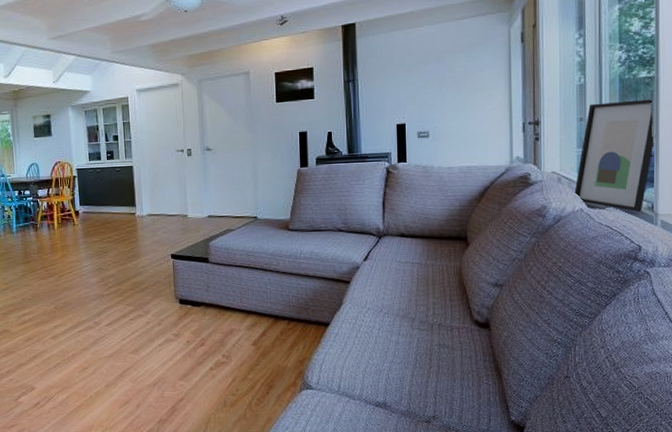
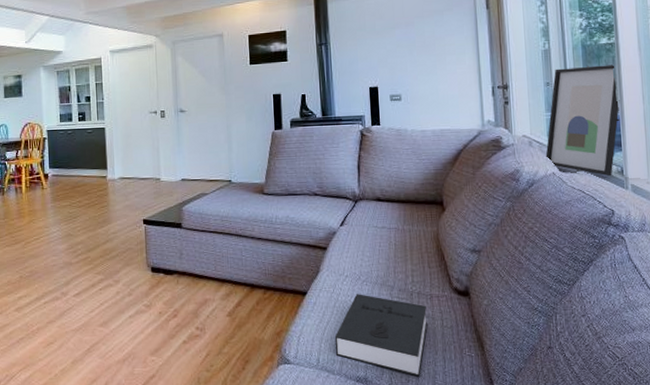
booklet: none [355,325,447,402] -> present [334,294,427,377]

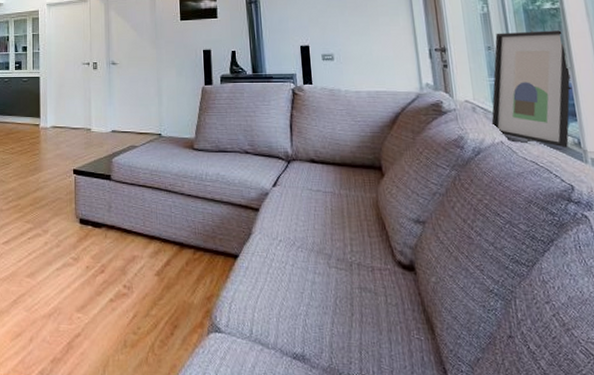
booklet: present [334,294,427,377] -> none [268,261,370,359]

